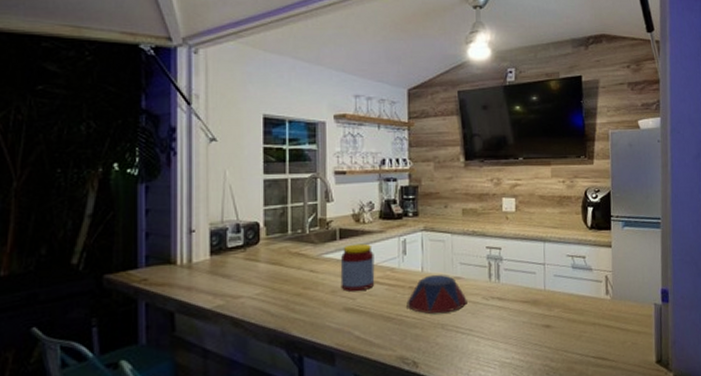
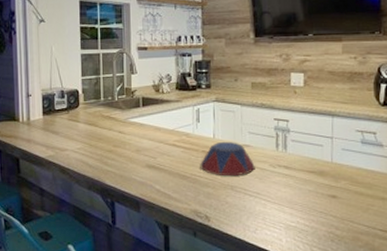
jar: present [340,243,375,292] -> none [143,111,173,151]

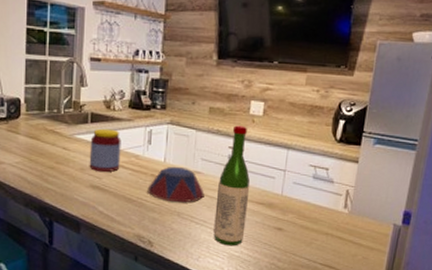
jar: none [143,111,173,151] -> present [89,128,121,172]
wine bottle: none [267,97,299,217] -> present [213,125,250,246]

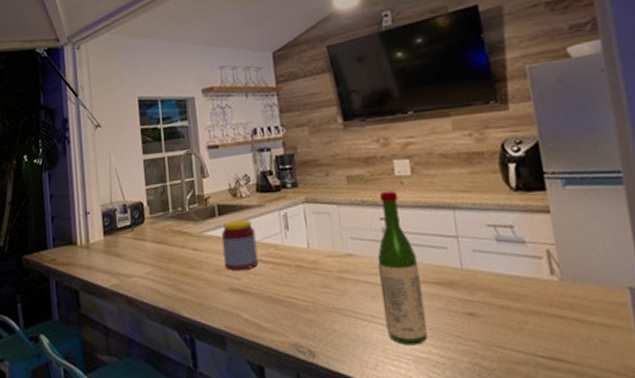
bowl: present [147,166,205,203] -> none [295,251,365,296]

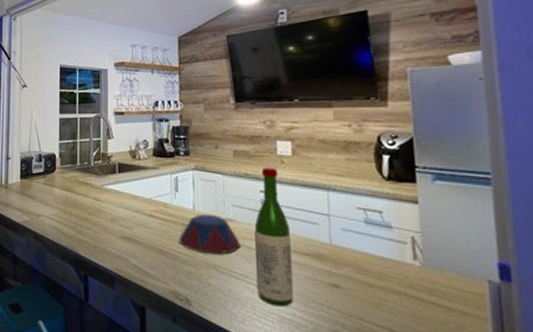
jar: present [221,219,259,271] -> none [119,178,150,222]
bowl: none [295,251,365,296] -> present [179,213,241,255]

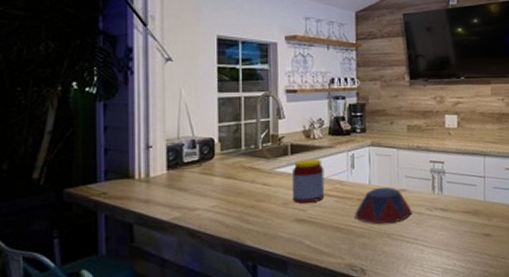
jar: none [119,178,150,222] -> present [291,158,325,204]
wine bottle: present [254,167,294,307] -> none [424,139,455,261]

